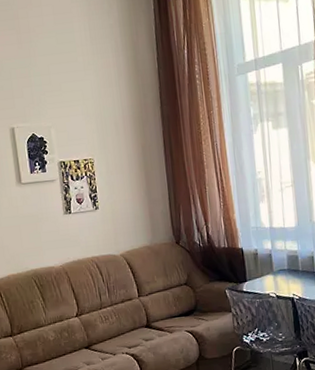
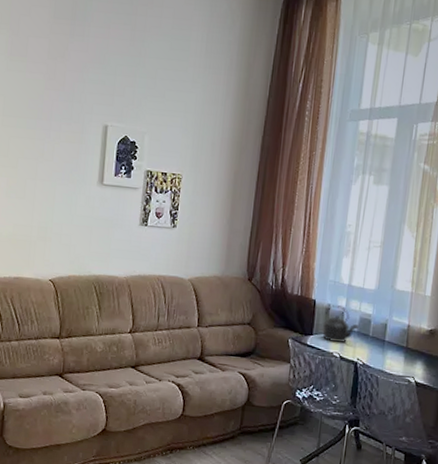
kettle: none [254,249,288,284] -> present [322,305,359,342]

